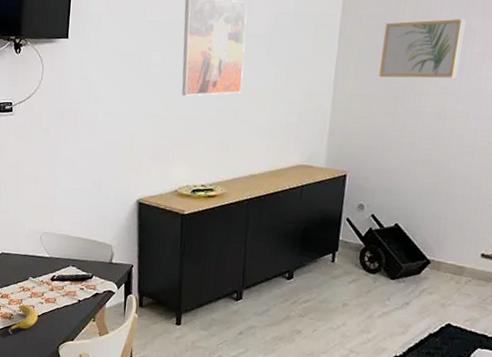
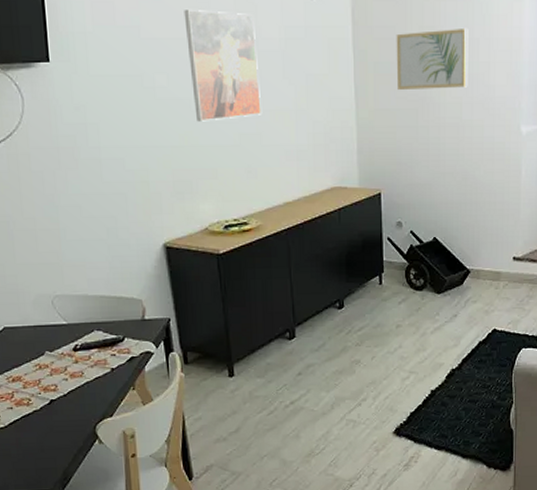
fruit: present [8,304,38,335] -> none [28,385,64,424]

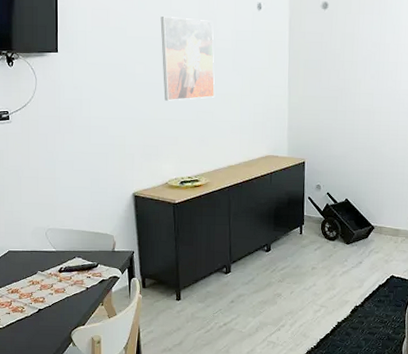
wall art: present [396,29,469,91] -> none [322,36,381,83]

